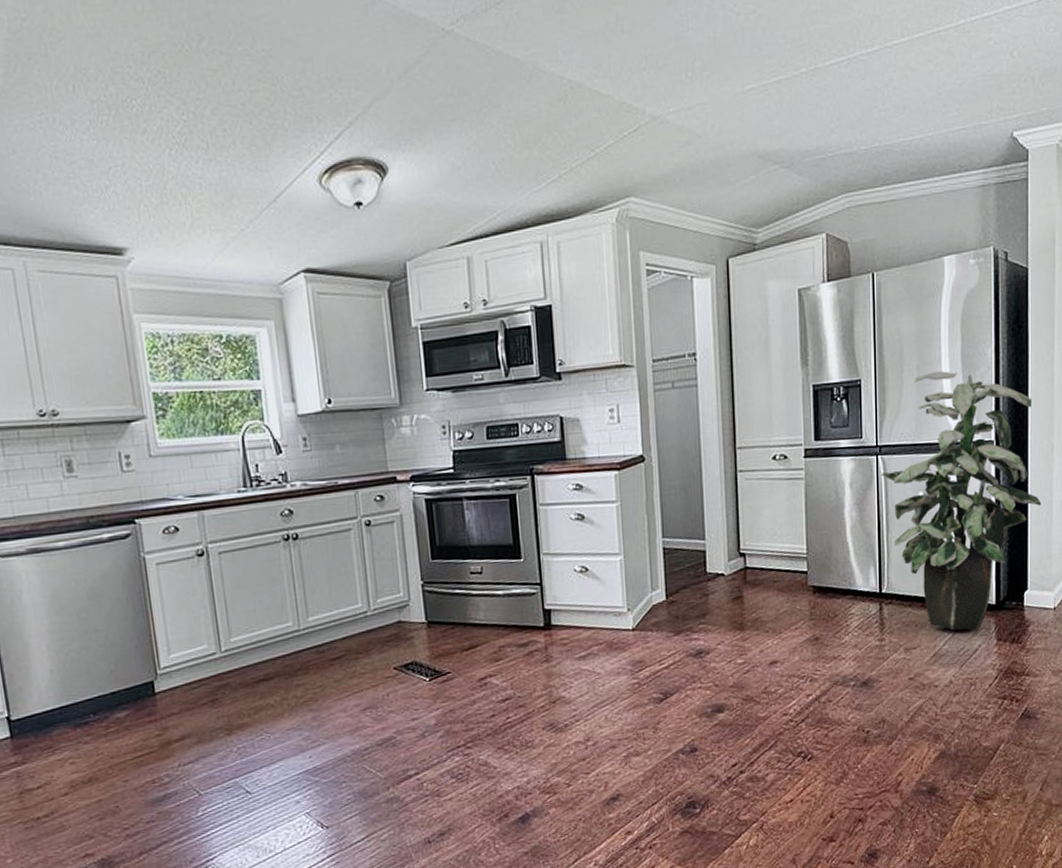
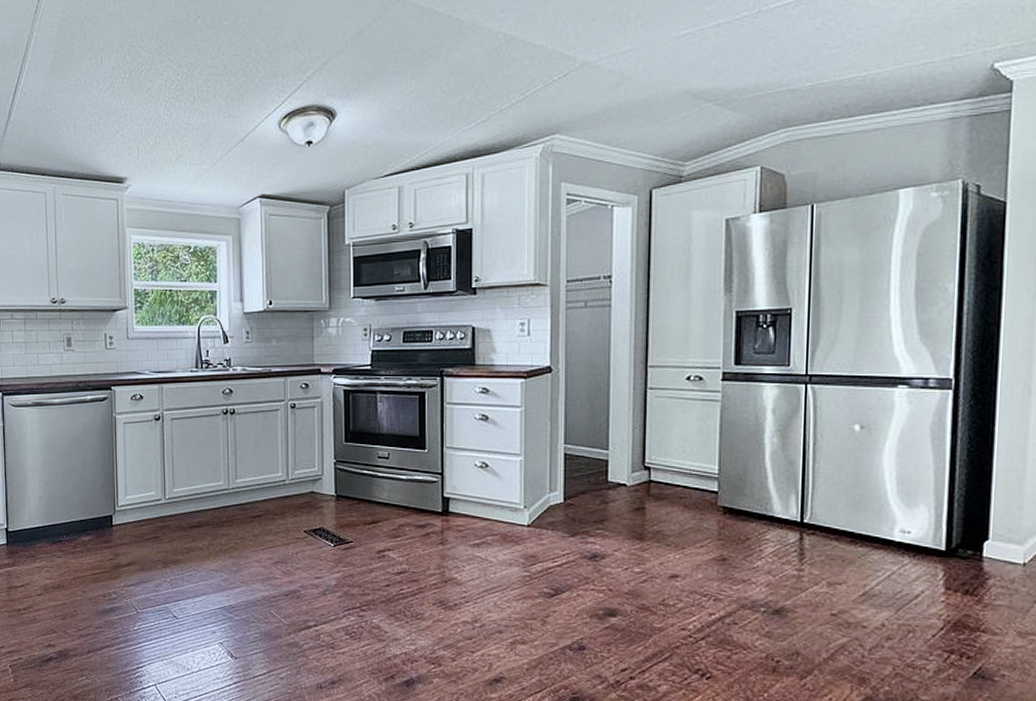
indoor plant: present [881,371,1042,631] -> none [809,304,1012,575]

